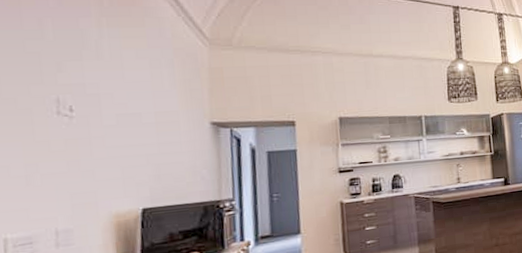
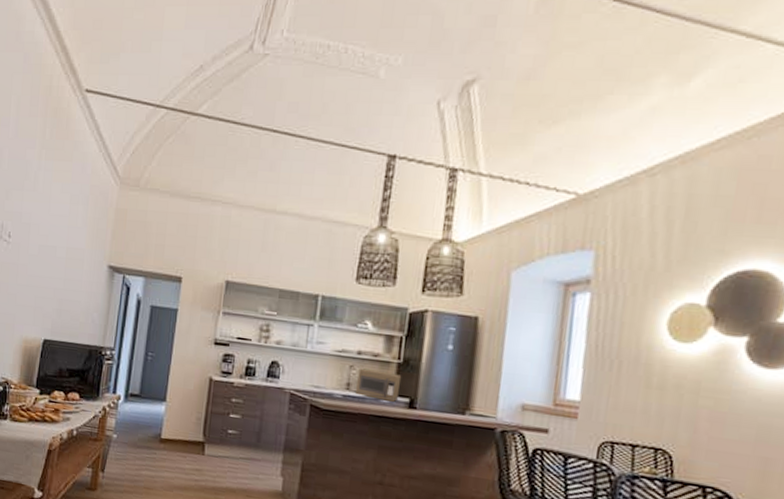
microwave: none [464,163,496,185] -> present [356,368,402,402]

